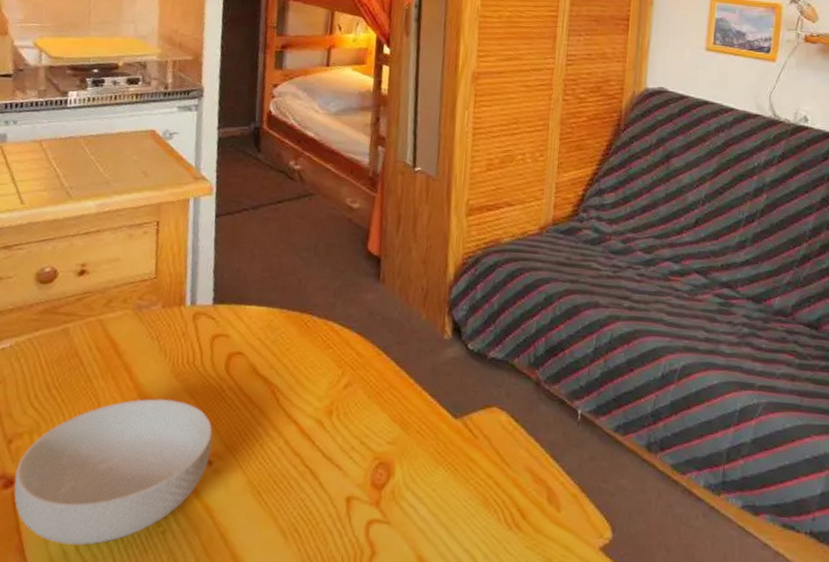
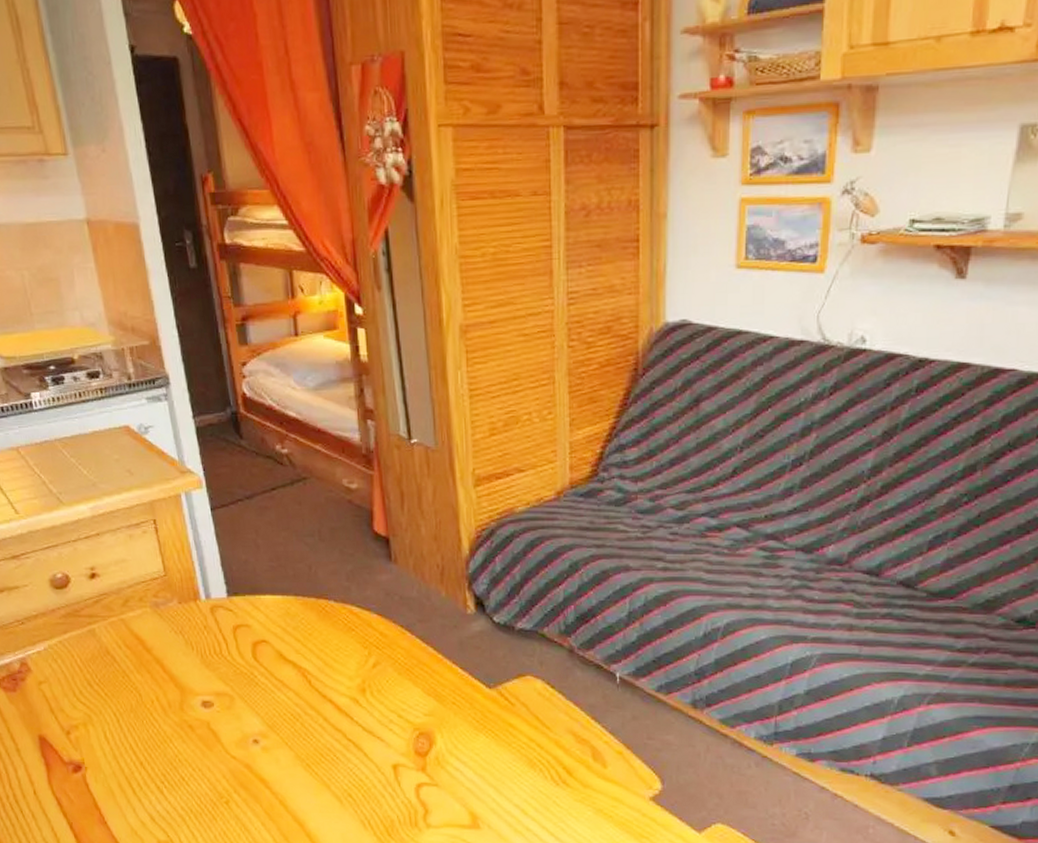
cereal bowl: present [13,398,213,545] -> none [80,688,256,816]

